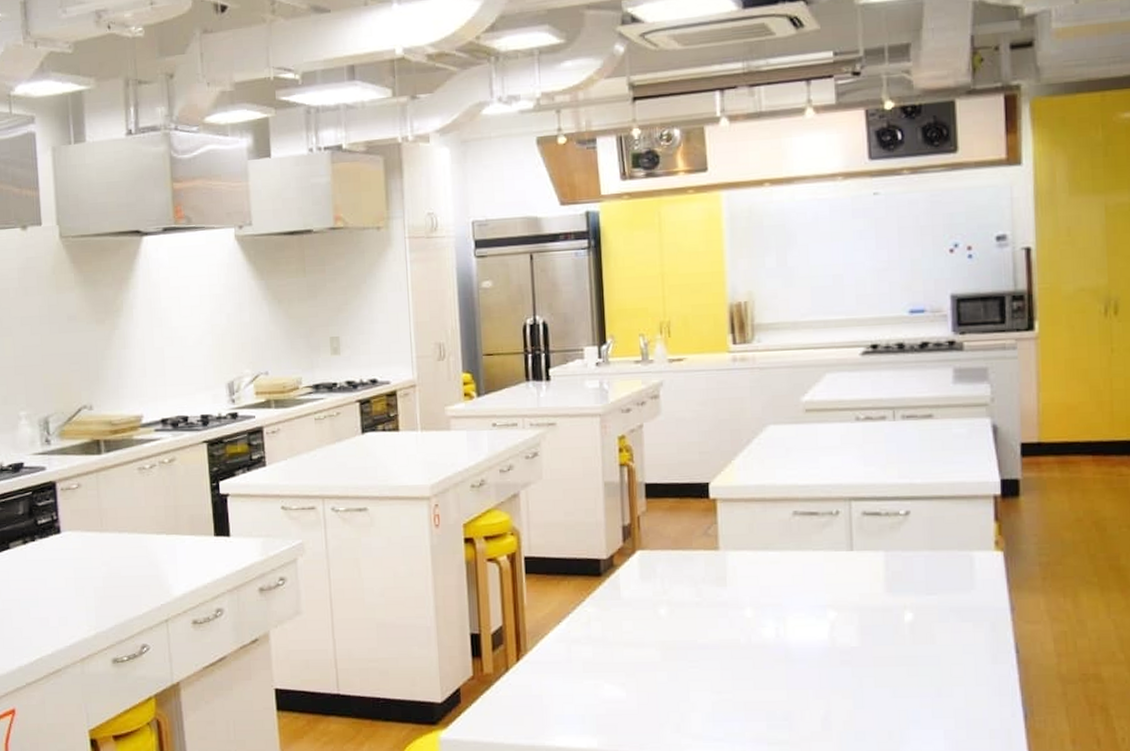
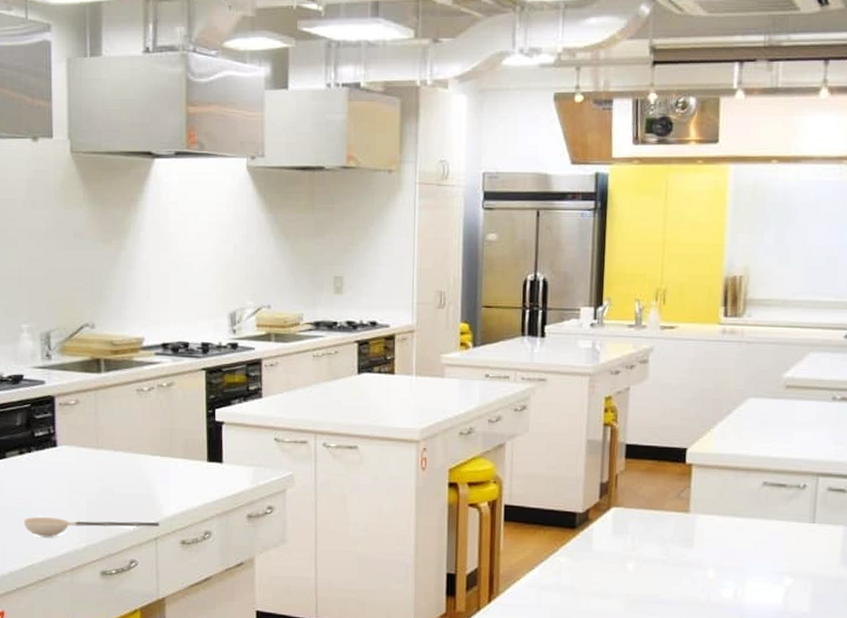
ladle: none [31,602,170,628] -> present [24,516,160,538]

